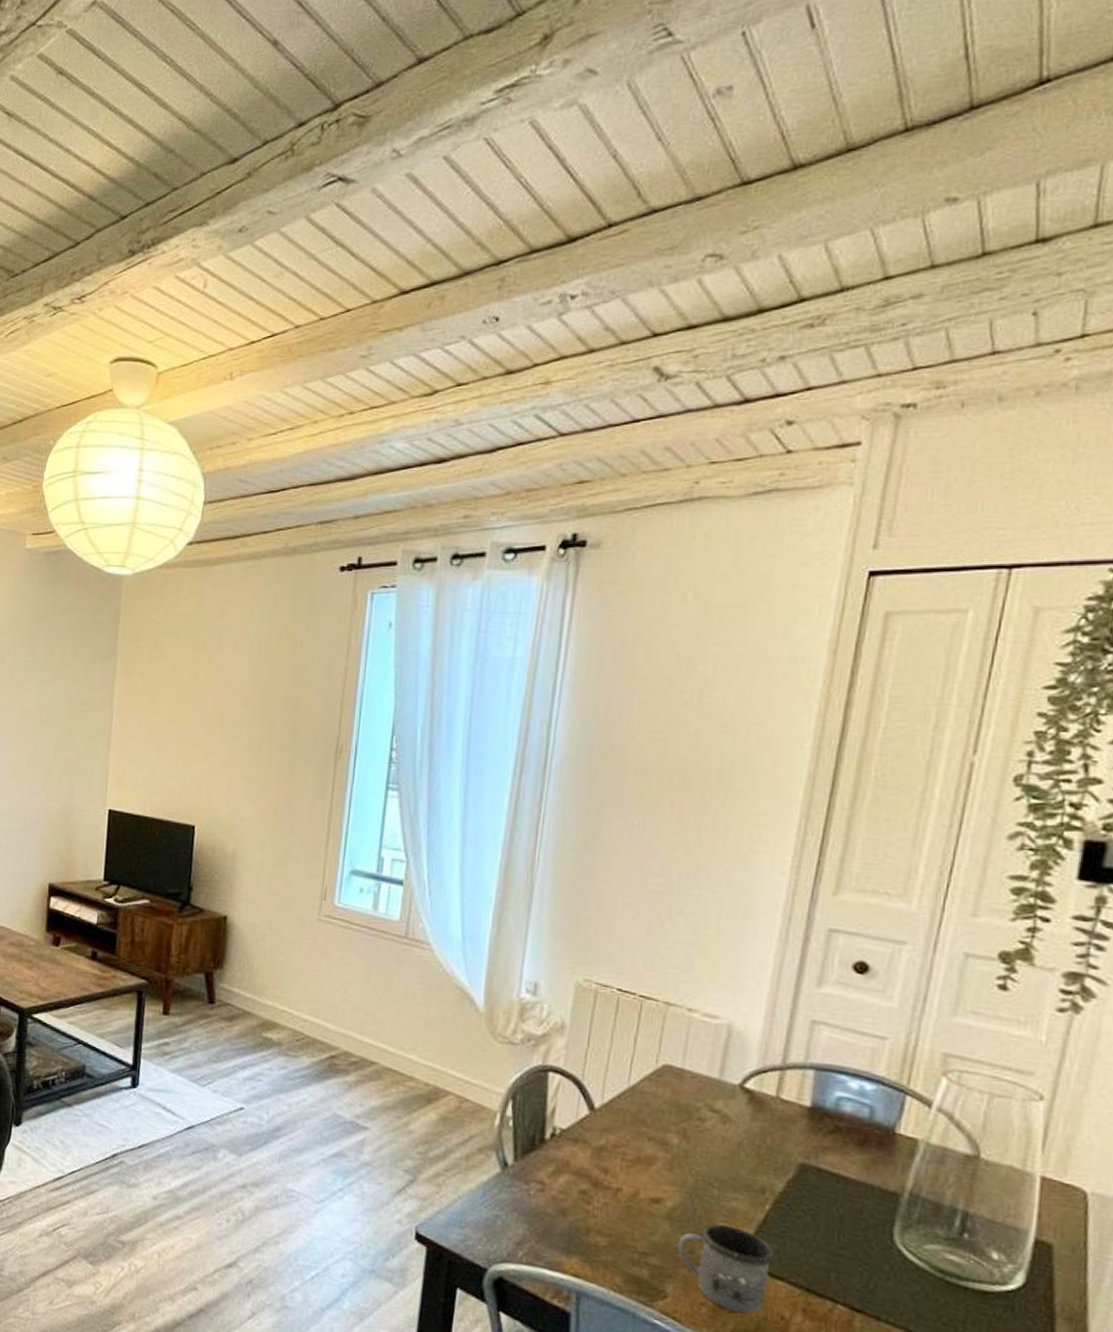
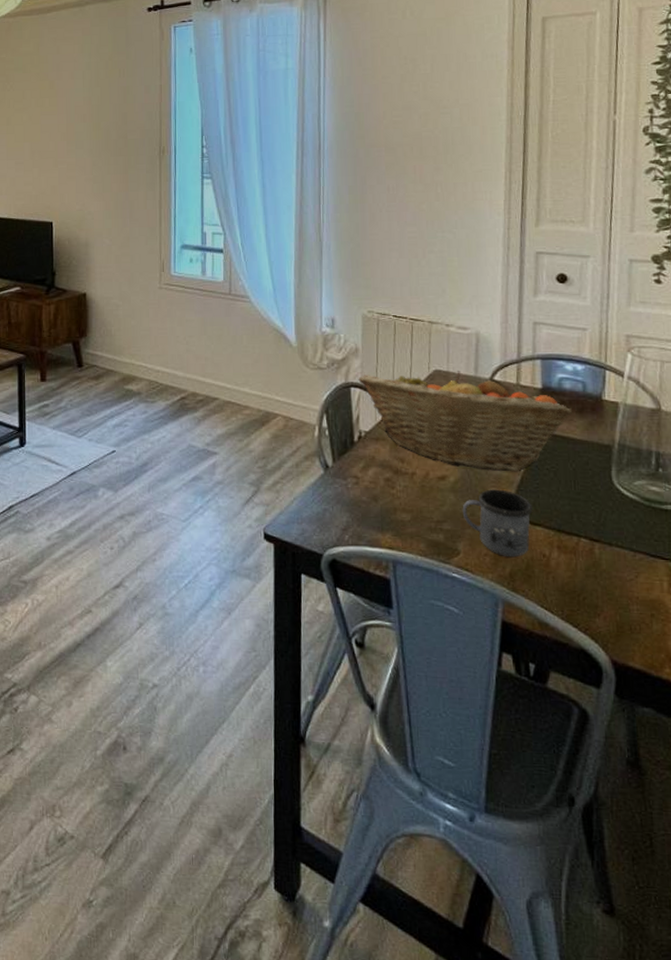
fruit basket: none [560,1058,849,1208] -> present [358,371,572,471]

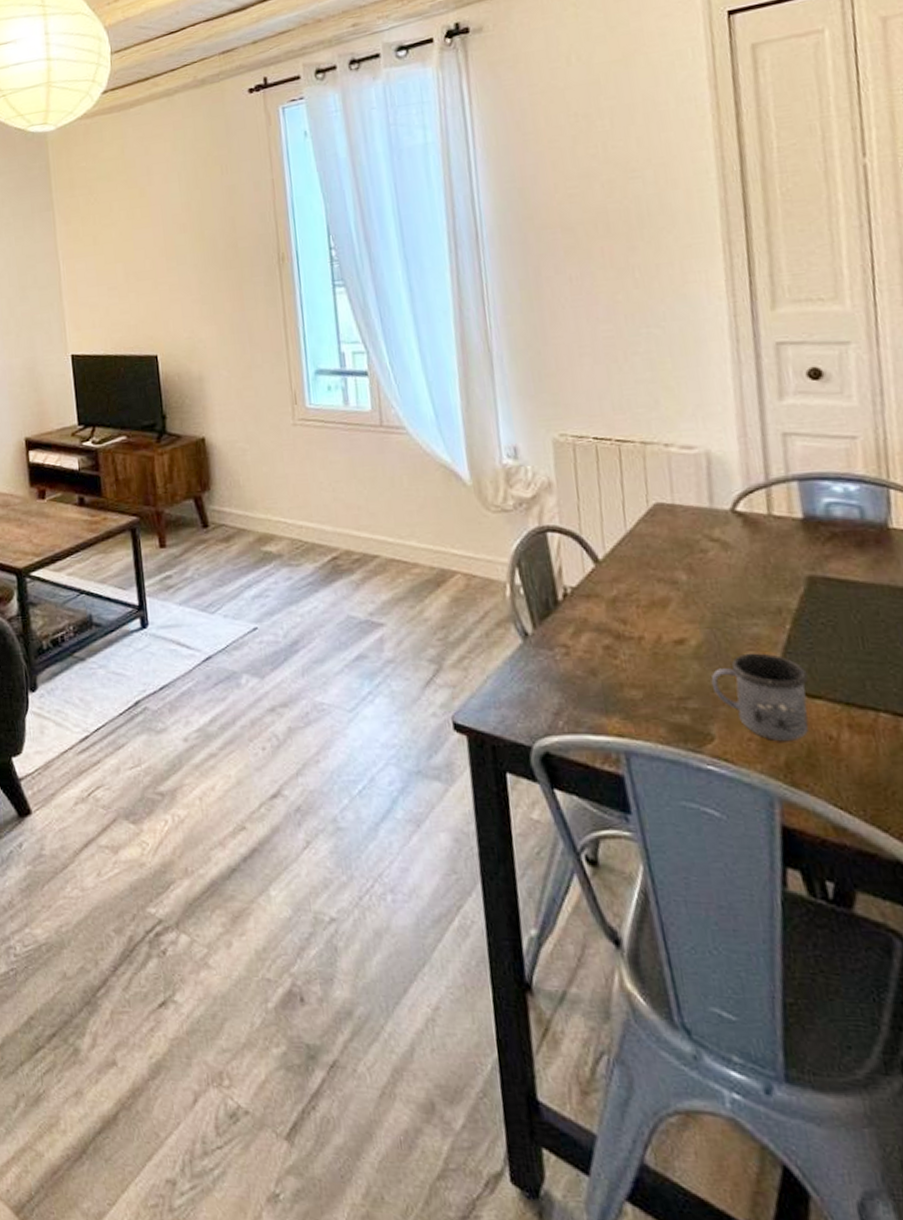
fruit basket: present [358,371,572,471] -> none [555,502,848,629]

